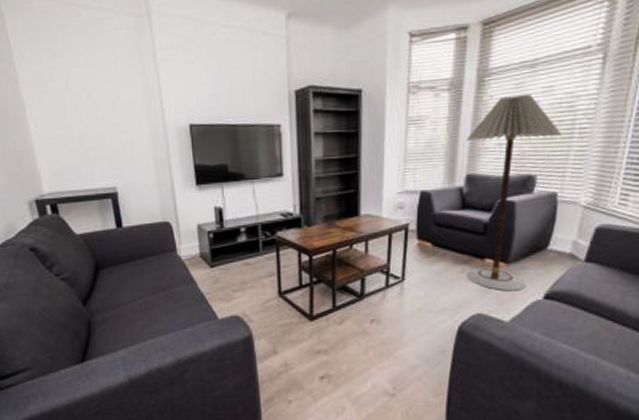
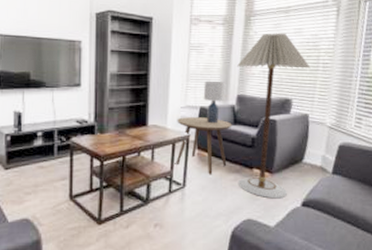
side table: none [393,203,460,267] -> present [176,117,232,175]
lamp: none [424,159,452,210] -> present [203,80,225,124]

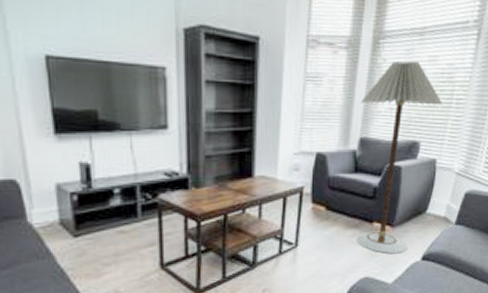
side table: present [176,117,232,175] -> none [287,165,353,232]
lamp: present [203,80,225,124] -> none [320,120,346,173]

